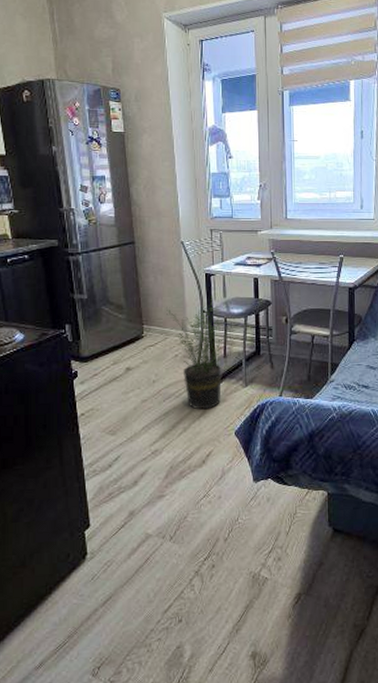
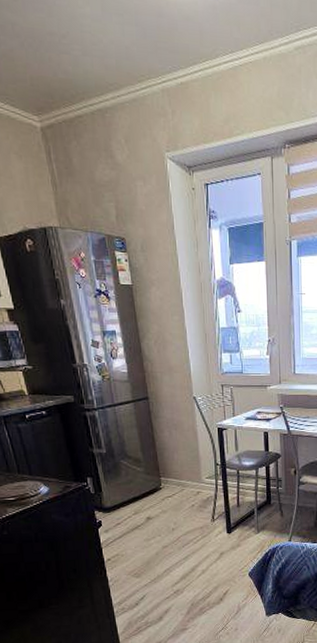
potted plant: present [166,295,231,410] -> none [182,449,243,554]

